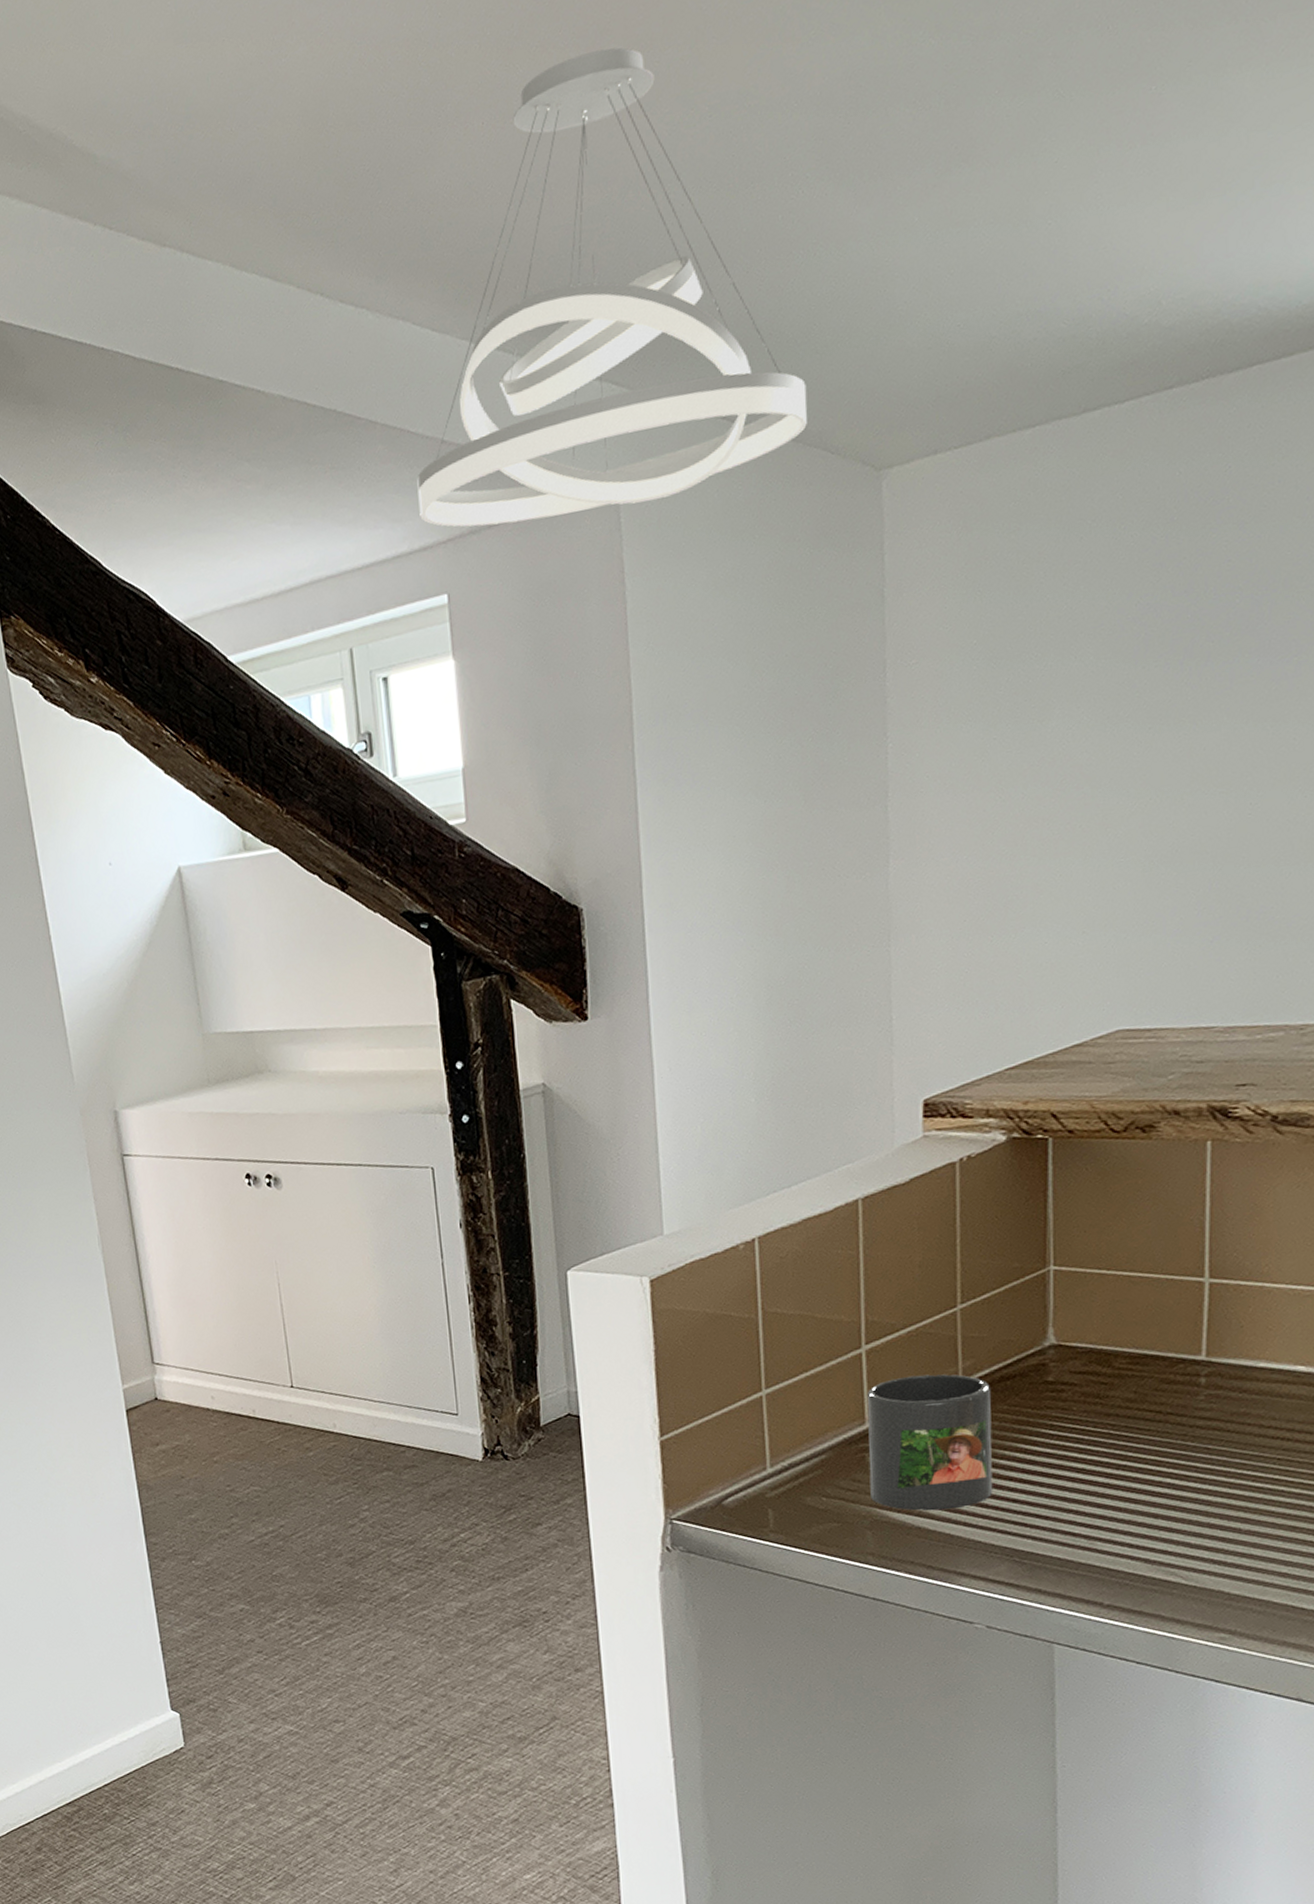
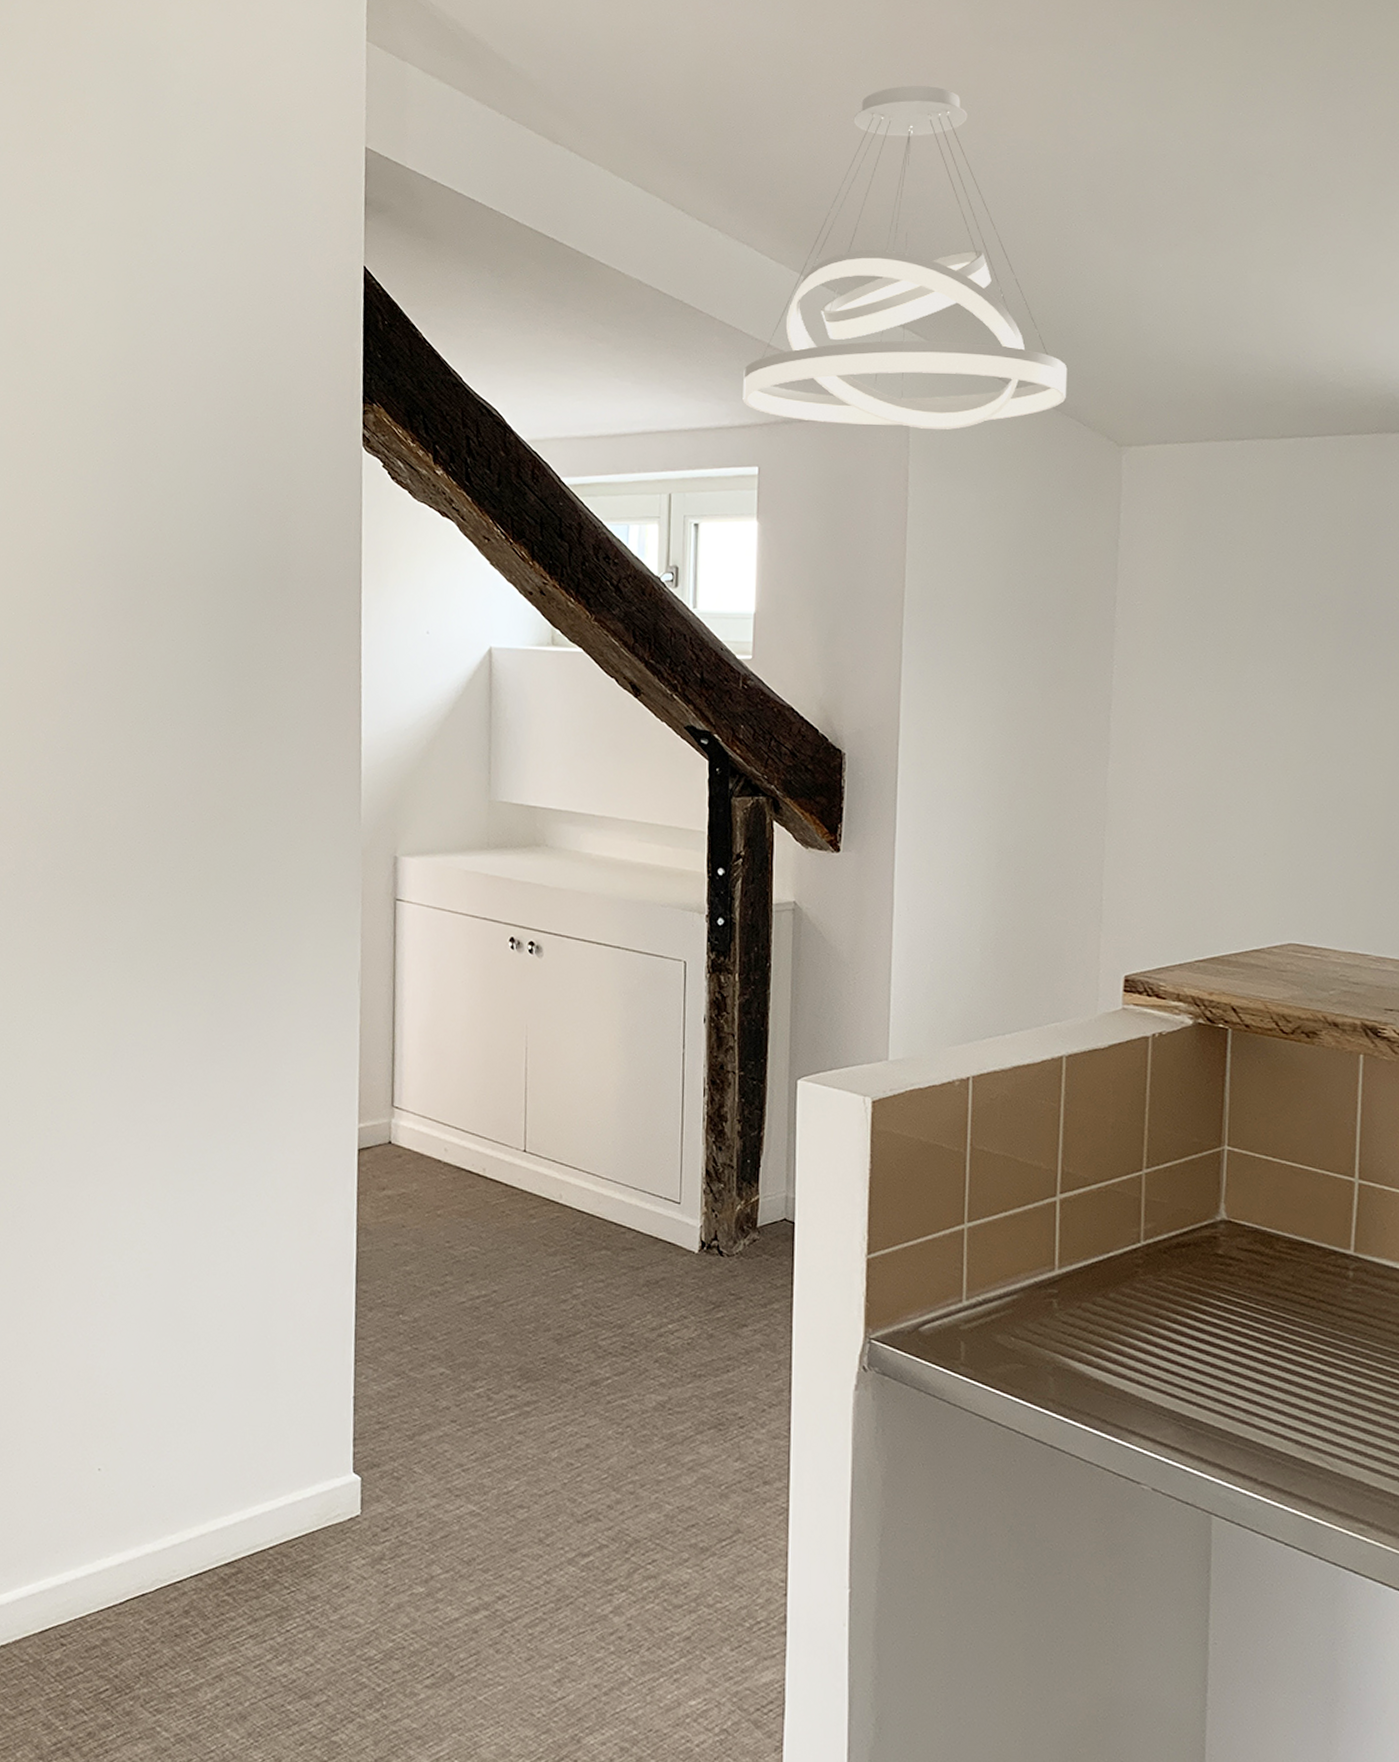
mug: present [866,1374,993,1511] -> none [1055,1230,1168,1366]

